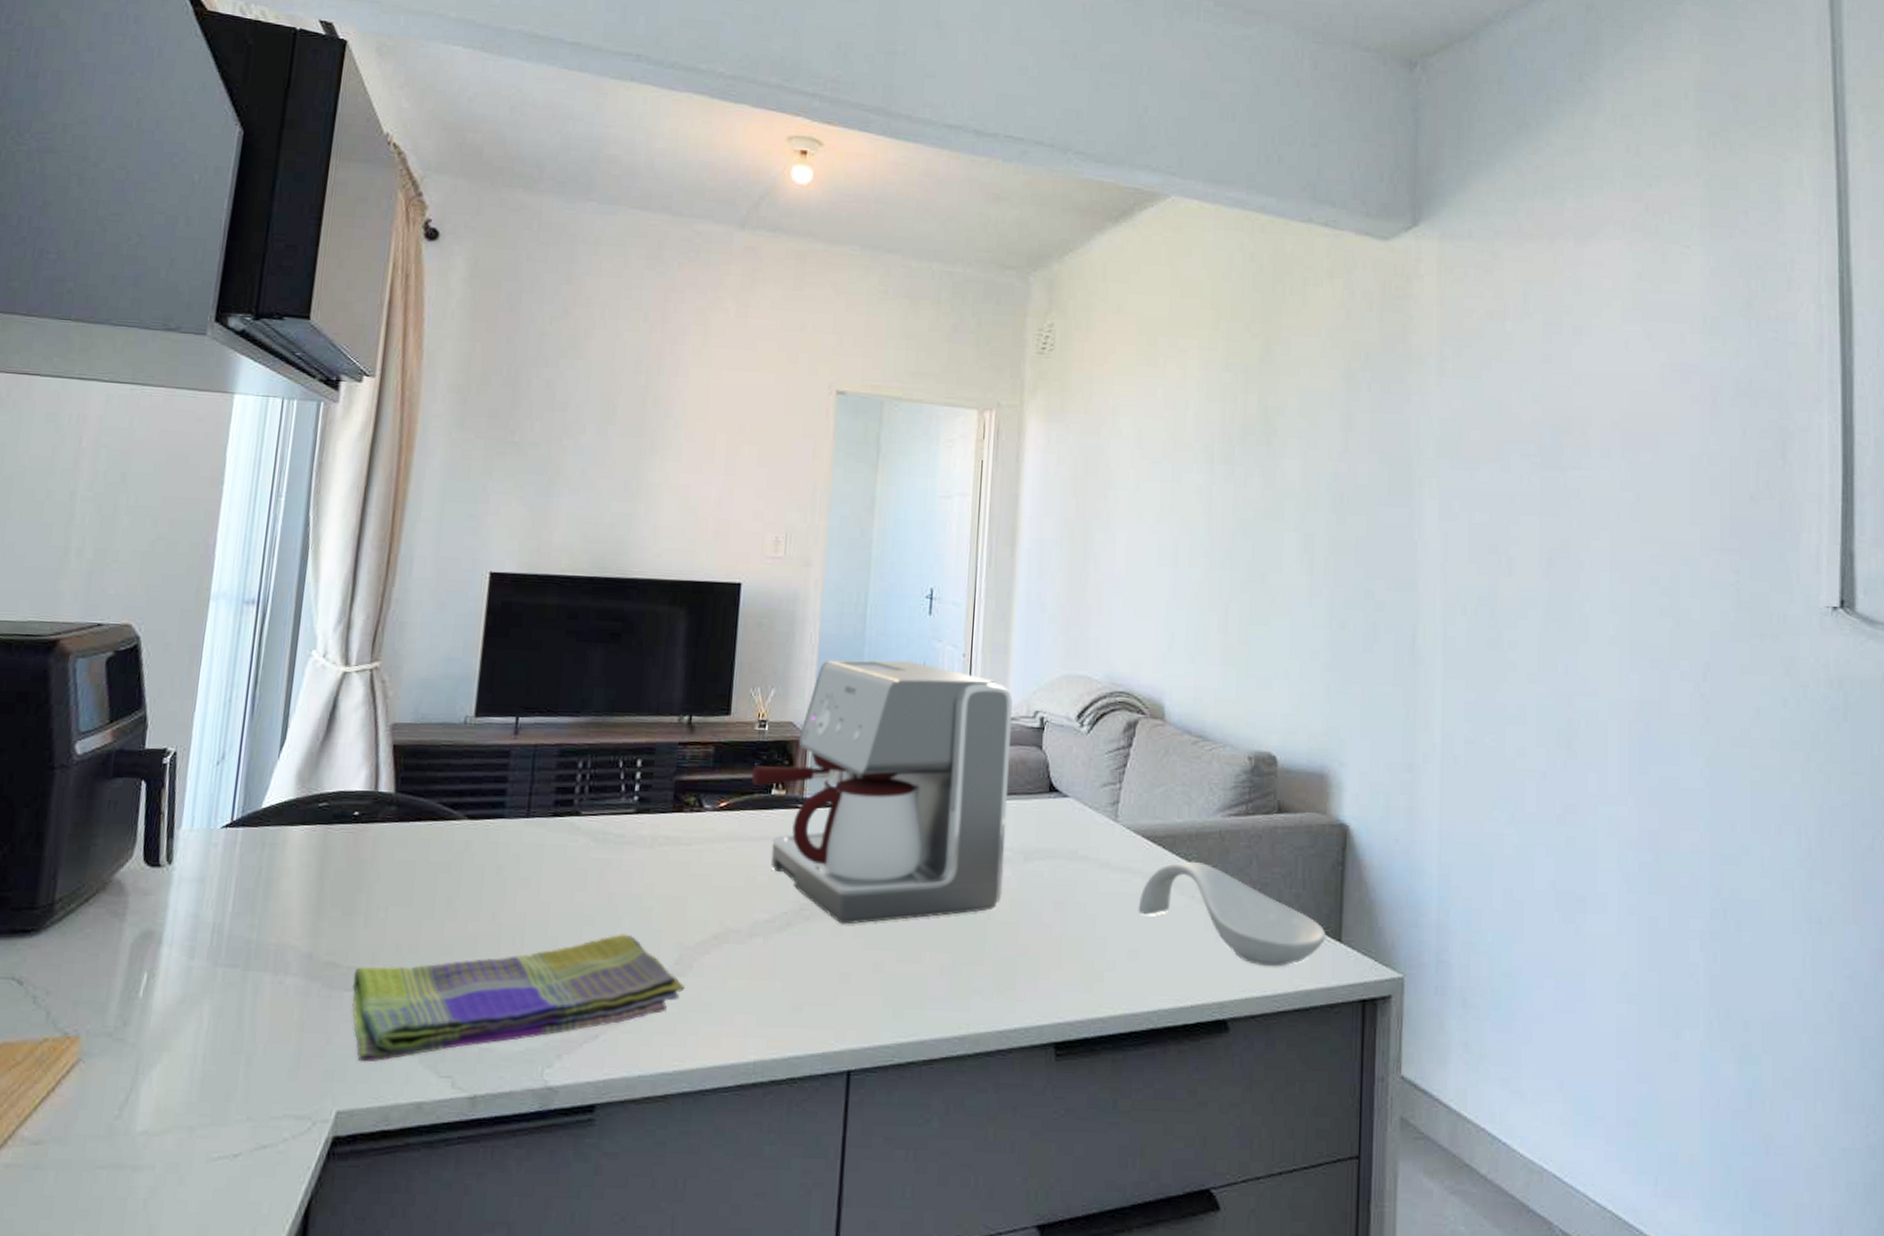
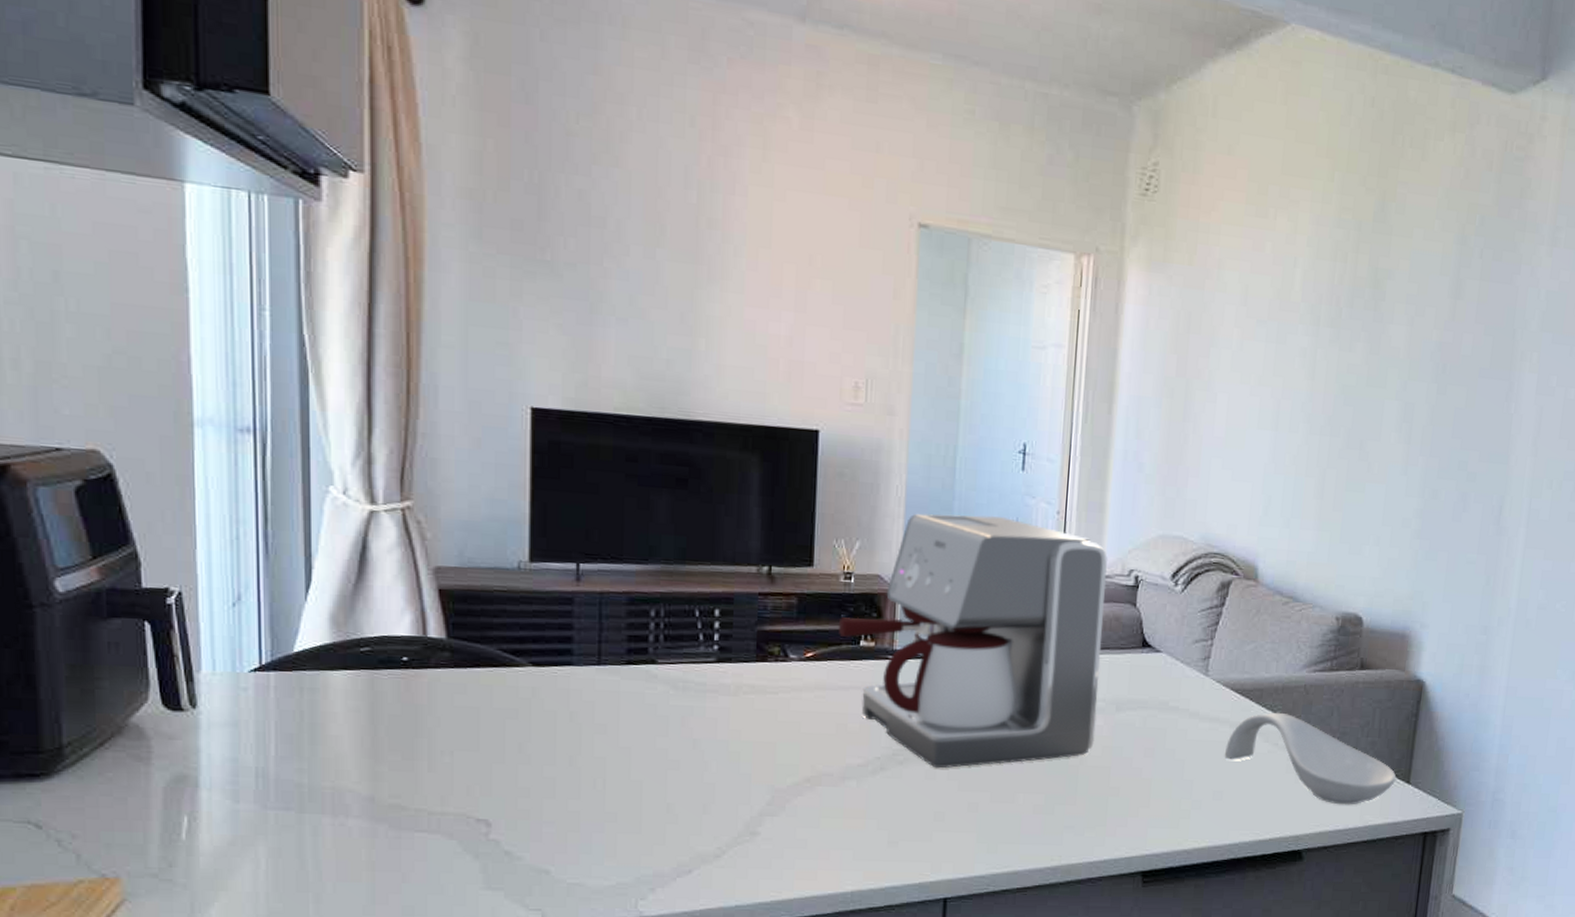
dish towel: present [352,934,684,1063] -> none [423,777,778,898]

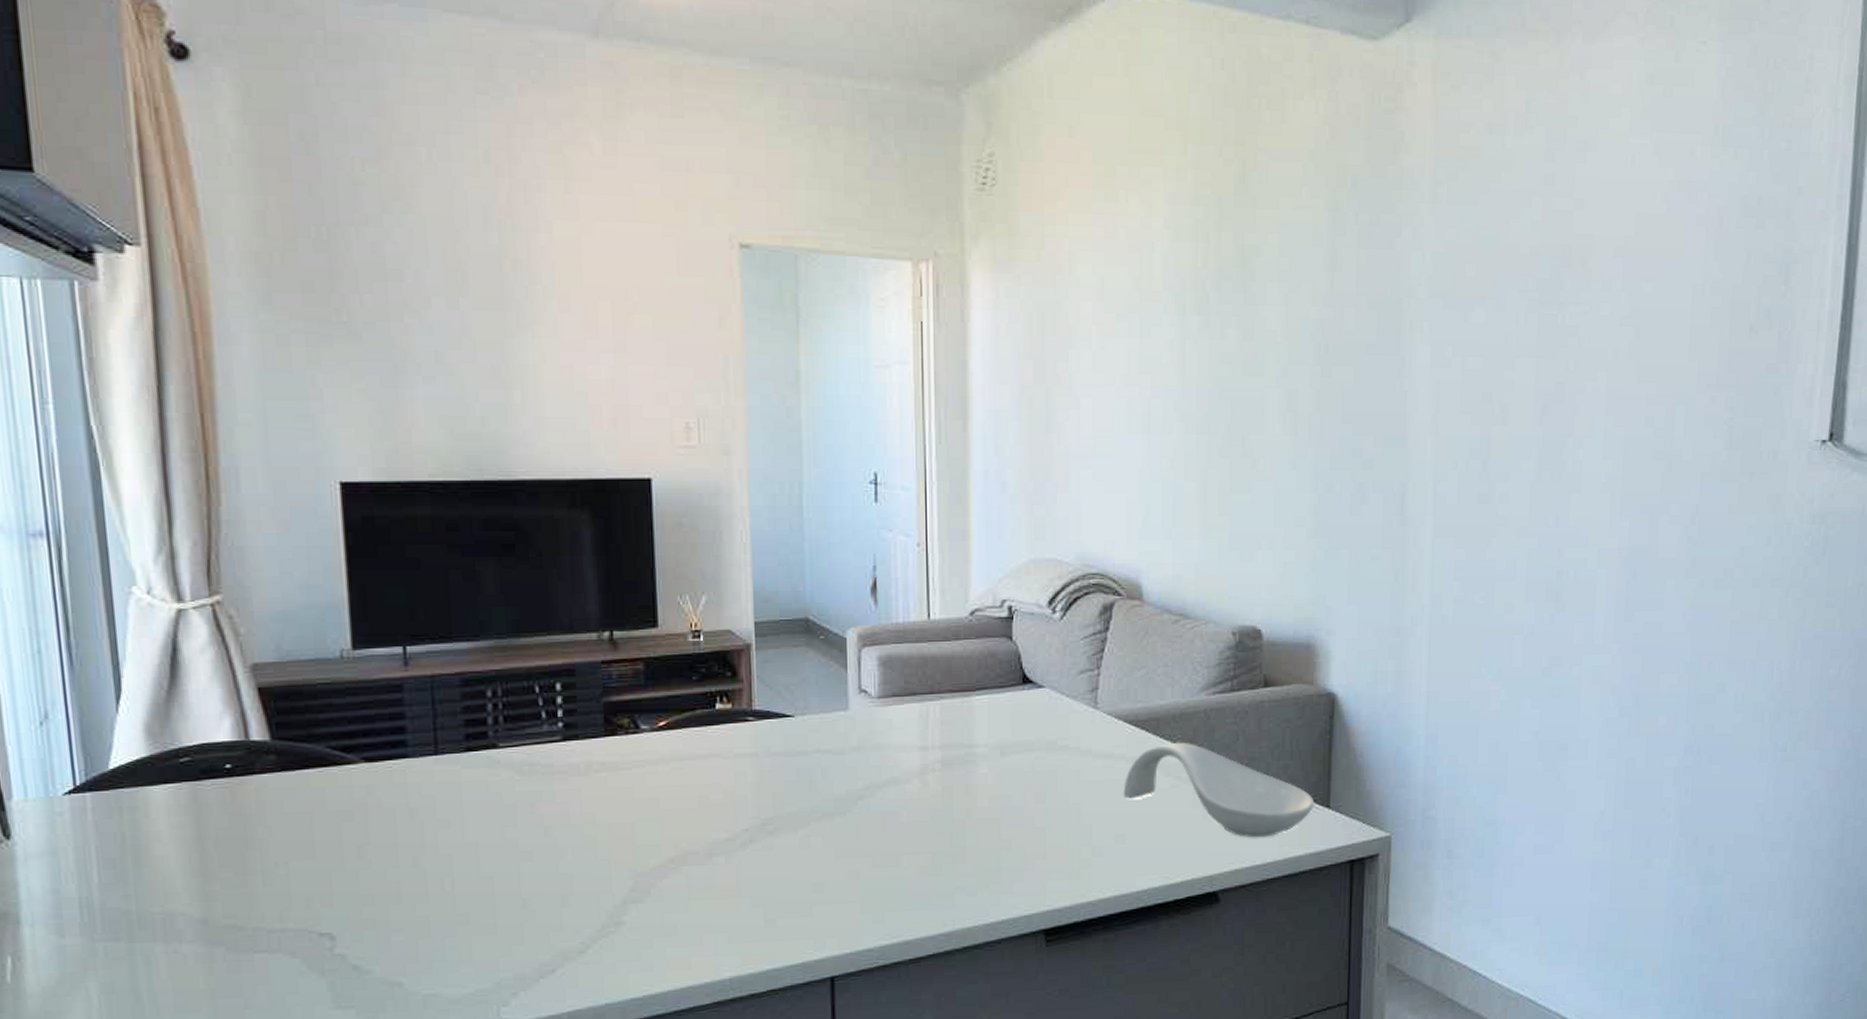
coffee maker: present [838,513,1107,769] -> none [690,554,980,836]

